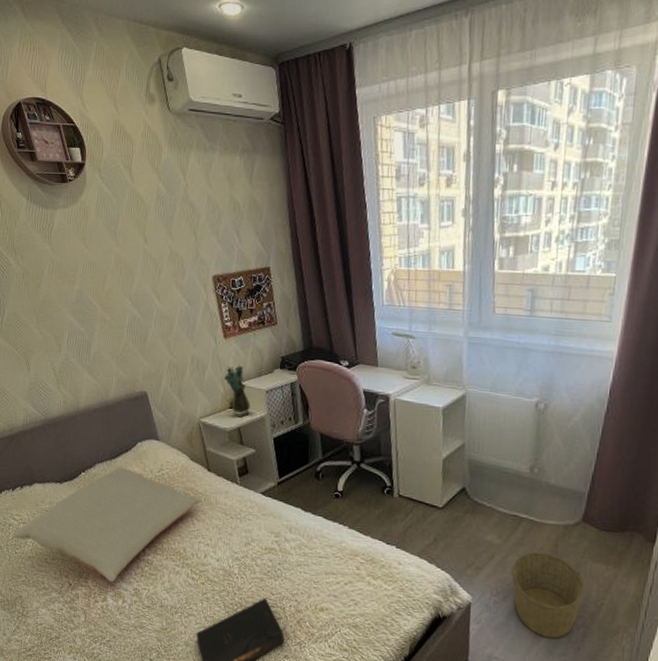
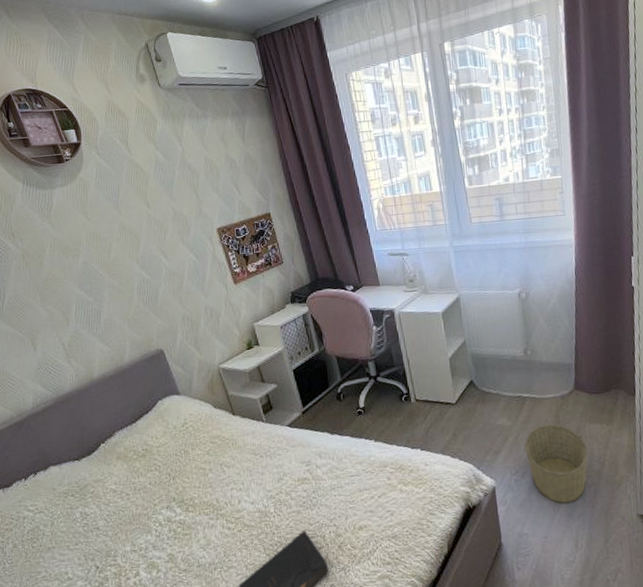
pillow: present [13,466,201,583] -> none [28,429,229,554]
vase: present [224,365,250,418] -> none [239,306,267,357]

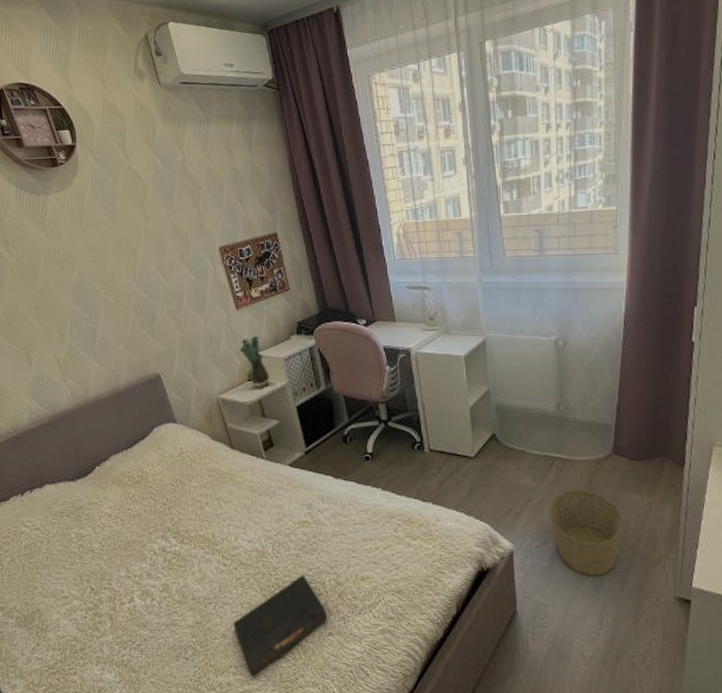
vase: none [239,306,267,357] -> present [240,335,270,389]

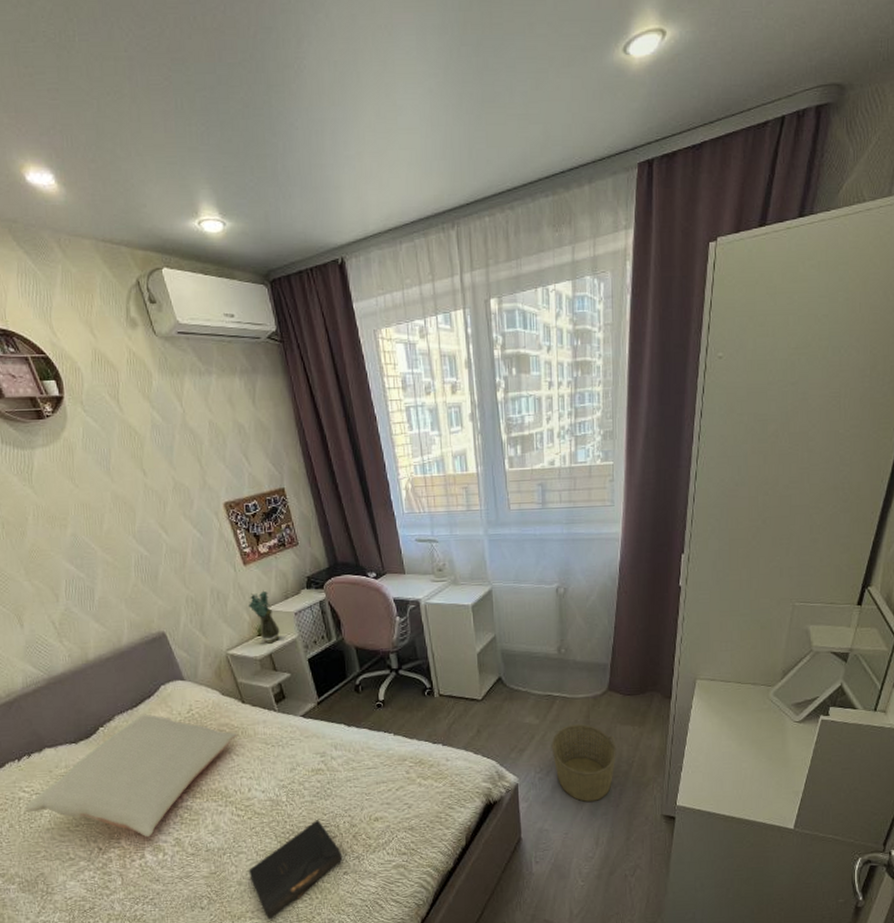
pillow: none [25,455,227,581] -> present [25,714,239,838]

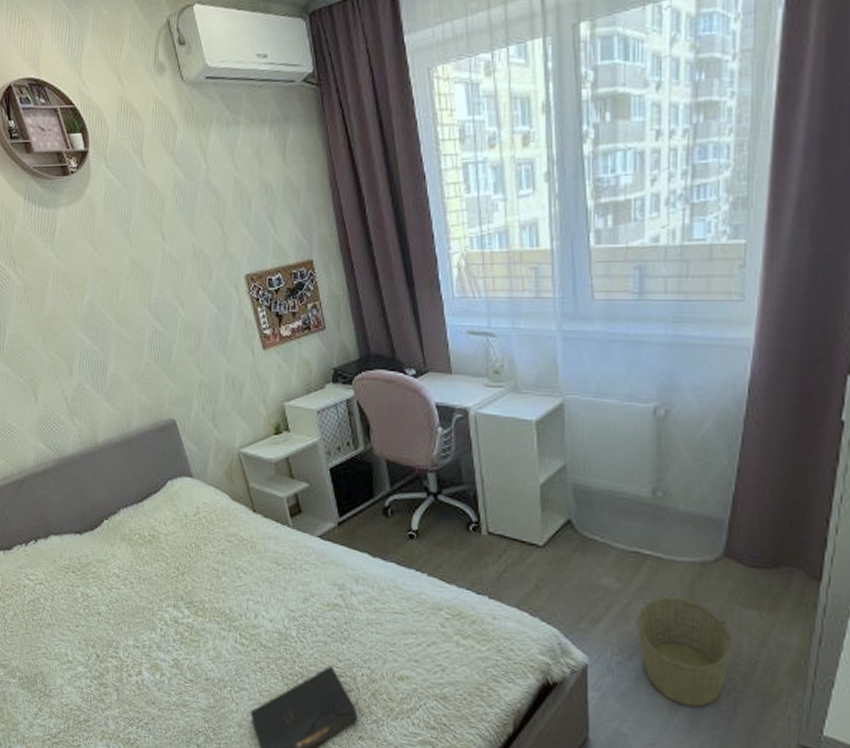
pillow: present [25,714,239,838] -> none [29,510,247,652]
vase: present [249,590,280,644] -> none [266,381,299,445]

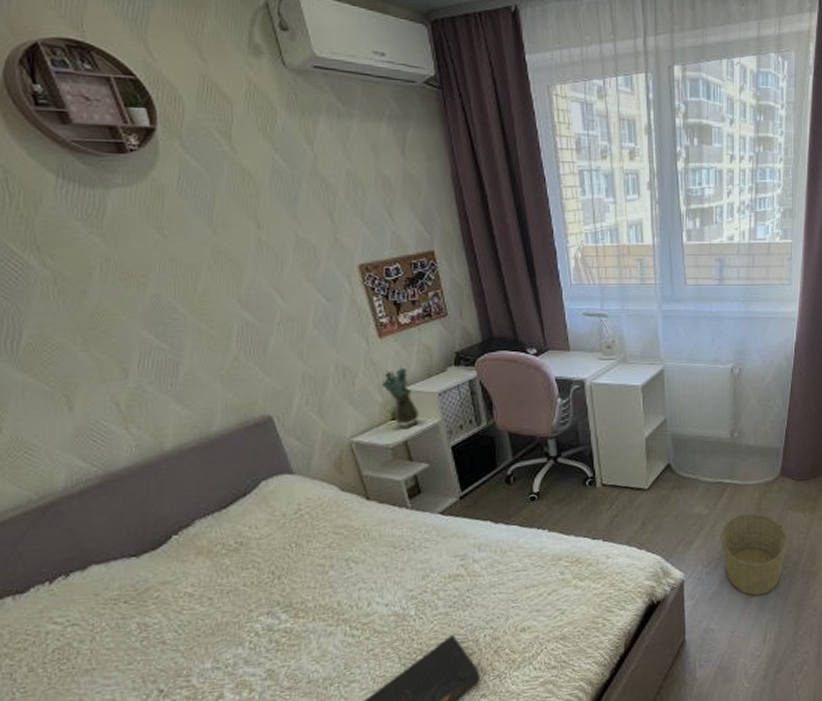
vase: none [266,381,299,445] -> present [382,367,419,429]

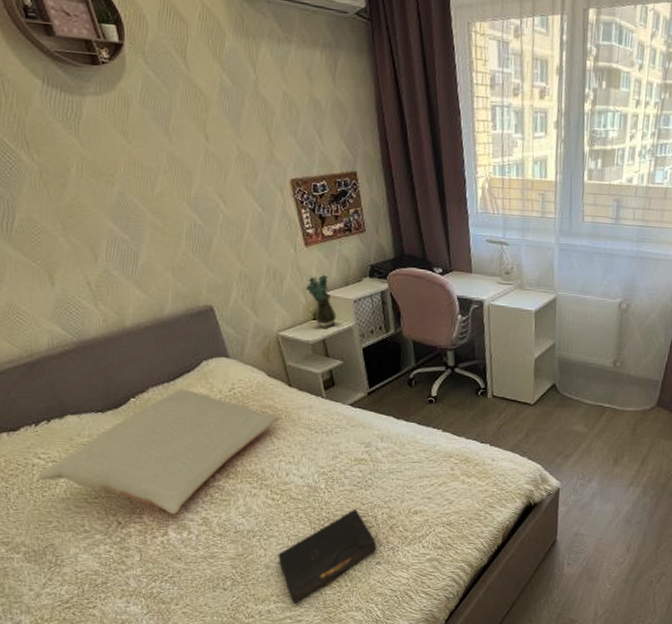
pillow: none [54,516,359,672] -> present [38,388,281,515]
basket: present [720,512,787,596] -> none [596,435,658,511]

